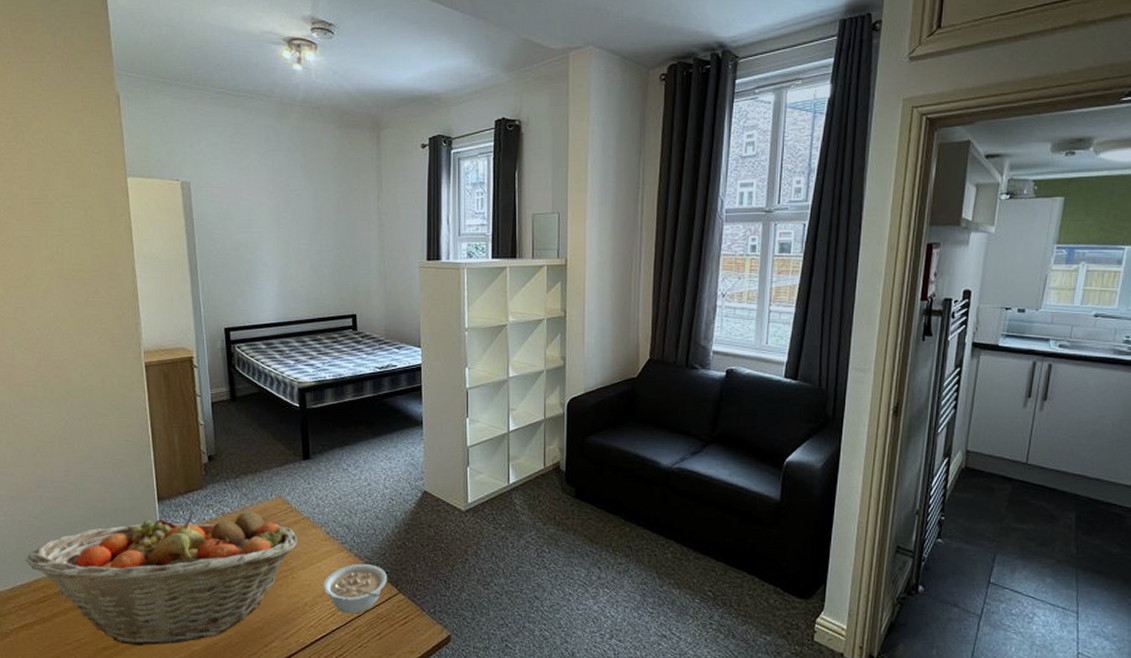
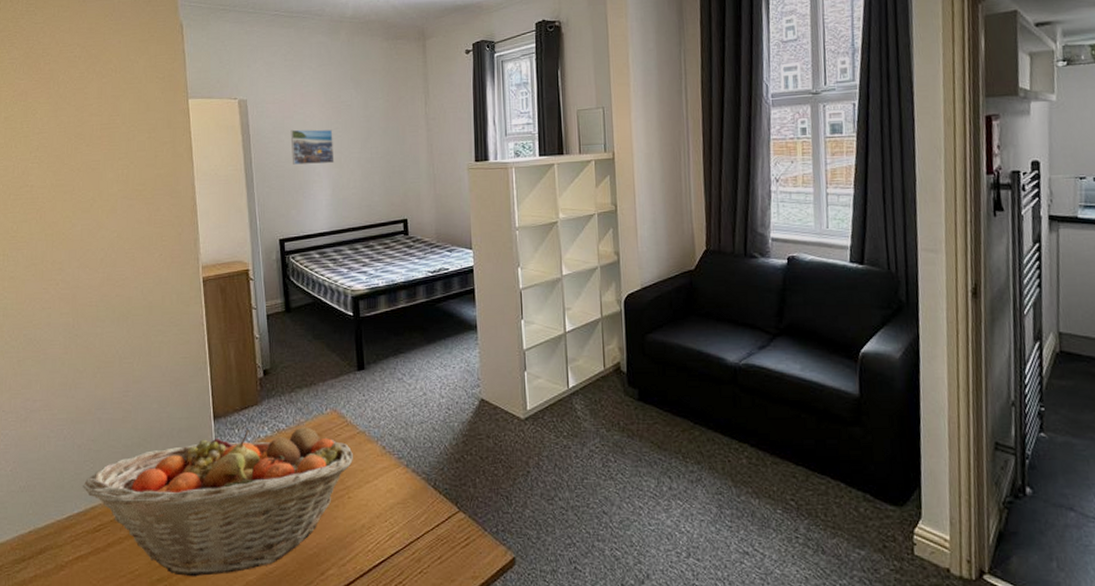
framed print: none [236,216,282,254] -> present [290,129,335,165]
legume: present [323,564,387,614] -> none [380,481,446,536]

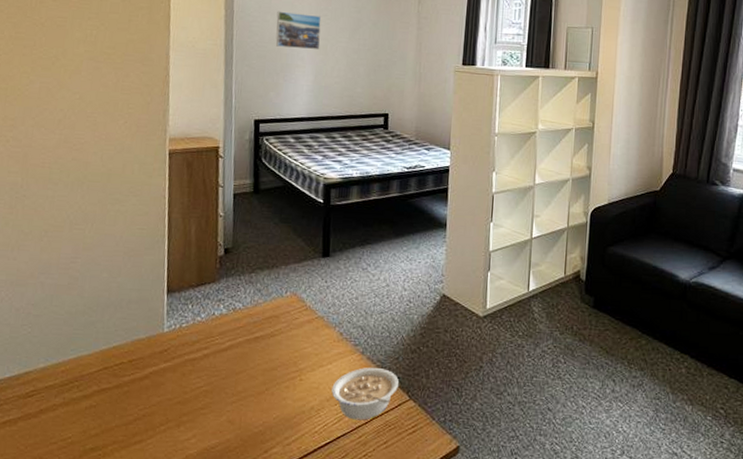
fruit basket: present [83,427,353,577] -> none [18,306,309,448]
legume: none [380,481,446,536] -> present [331,368,399,421]

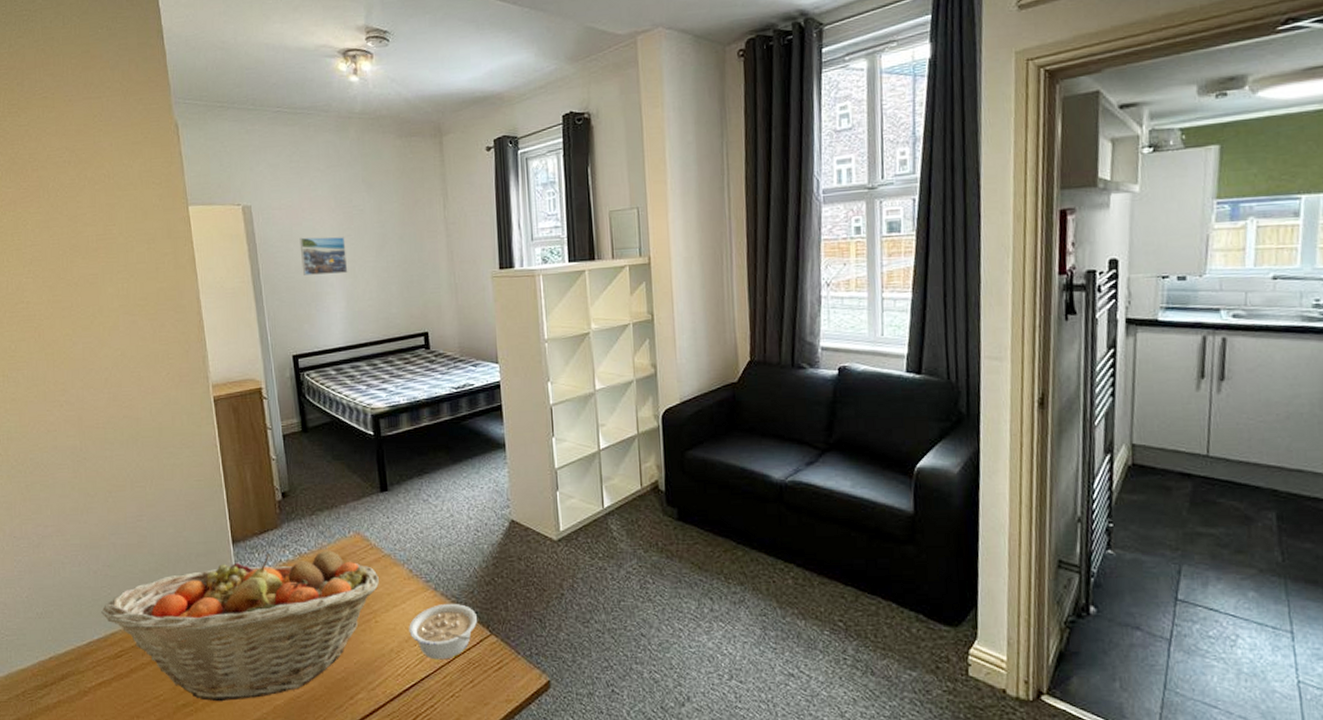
fruit basket: none [18,306,309,448] -> present [101,550,379,702]

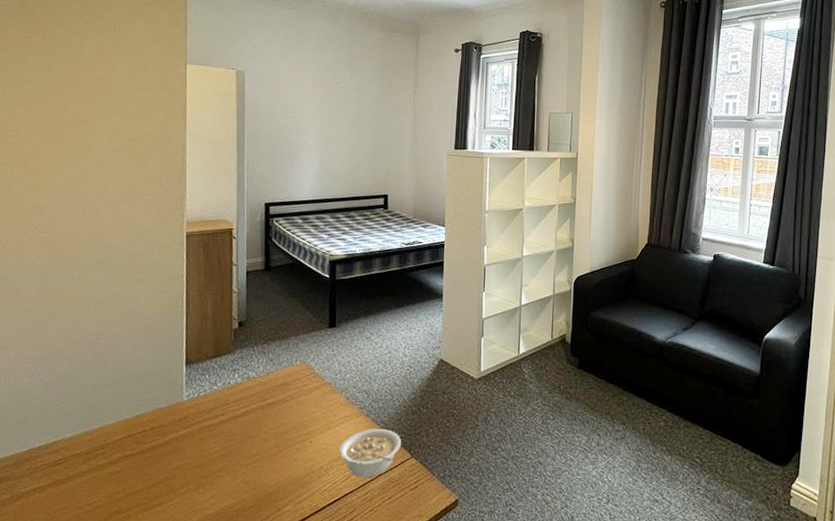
fruit basket: present [101,550,379,702] -> none [47,375,318,510]
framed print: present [299,236,348,275] -> none [283,103,325,139]

